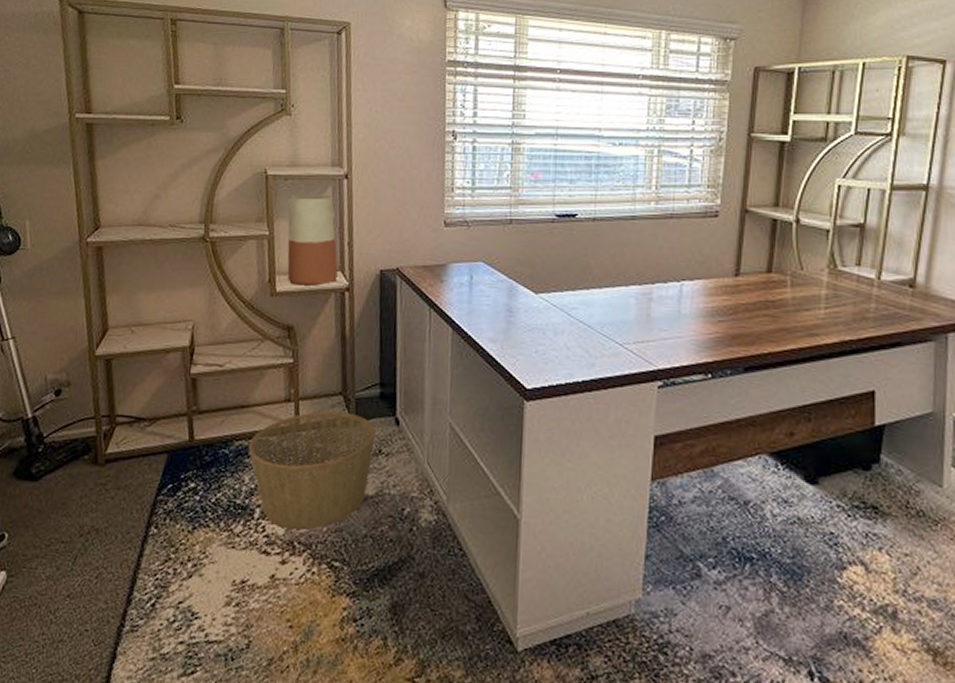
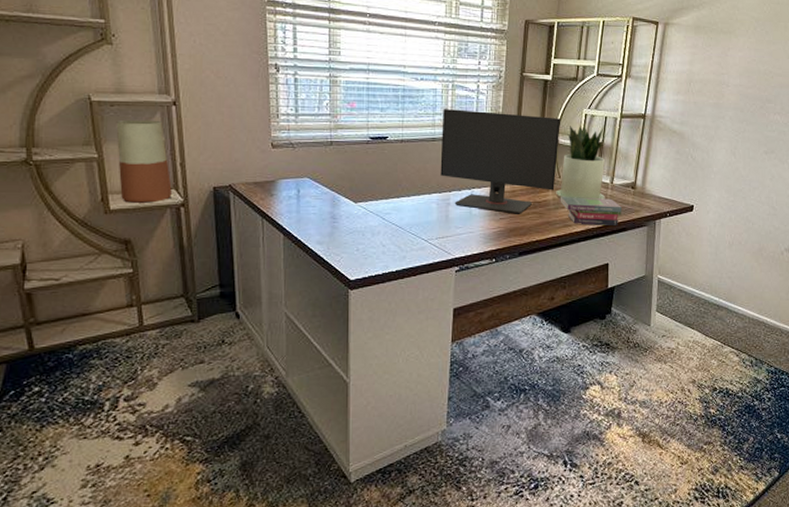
basket: present [248,411,376,531] -> none [93,311,218,416]
computer monitor: none [641,180,804,318] -> present [440,109,561,215]
planter: none [797,199,872,301] -> present [556,125,608,200]
books: none [802,295,894,339] -> present [560,197,622,227]

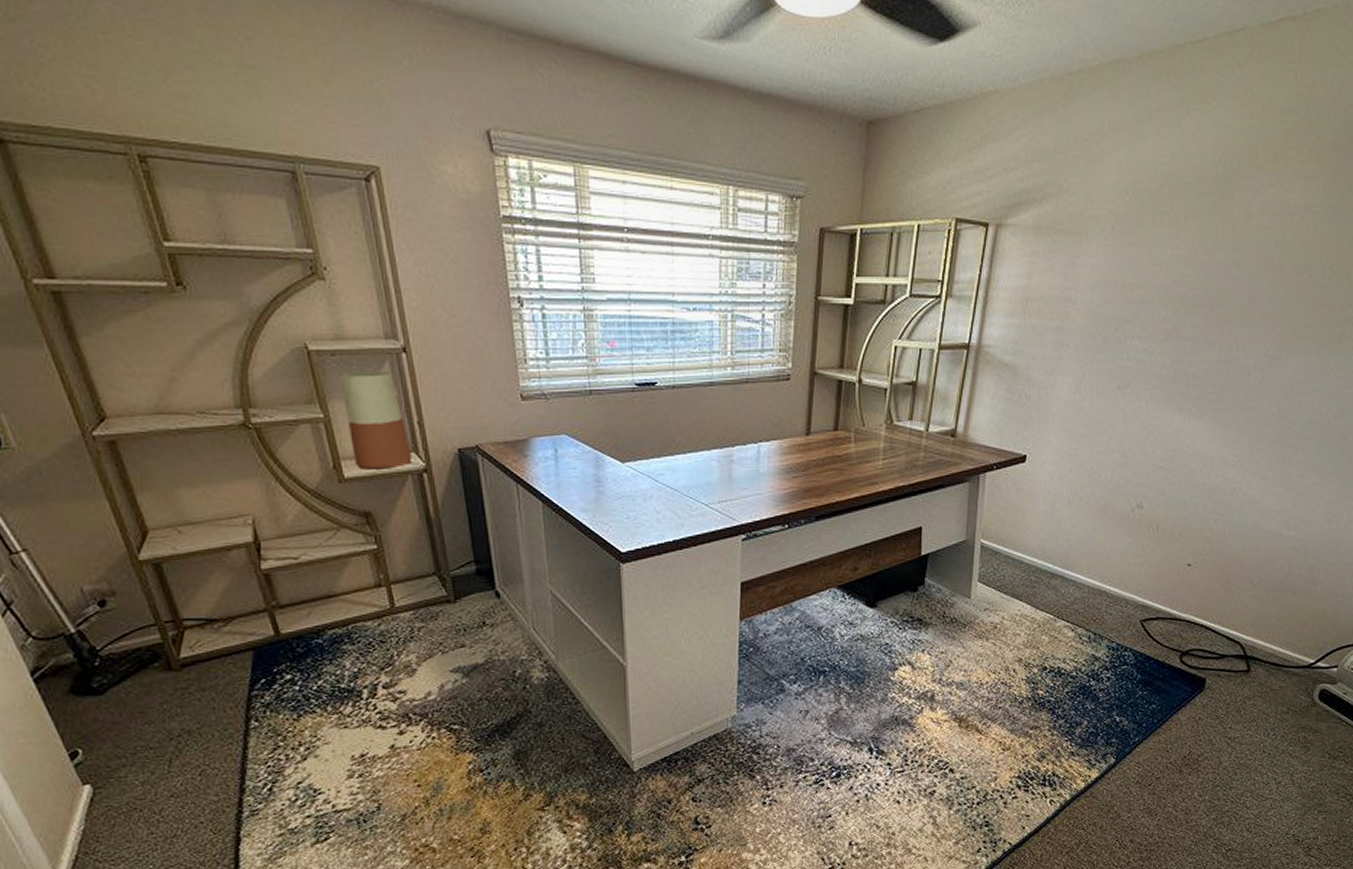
computer monitor: present [440,109,561,215] -> none [720,345,866,473]
planter: present [556,125,608,200] -> none [859,360,922,451]
books: present [560,197,622,227] -> none [864,448,938,483]

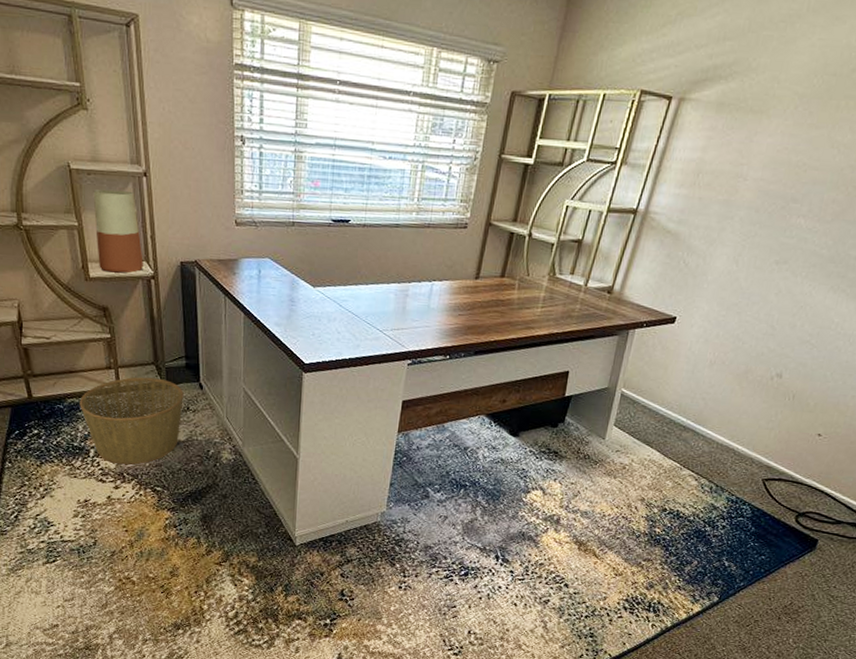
basket: none [344,591,478,704] -> present [80,377,184,466]

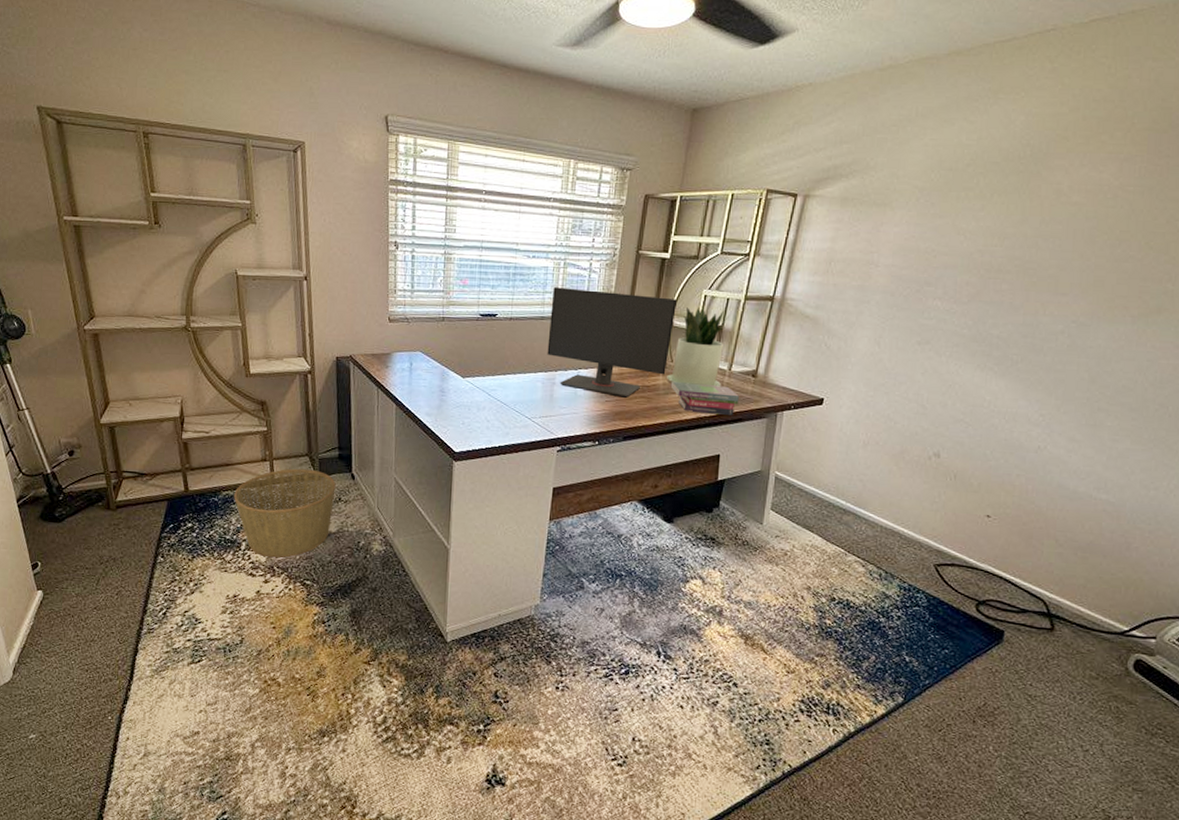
vase: present [93,189,143,273] -> none [257,292,301,369]
computer monitor: none [401,192,539,313] -> present [547,287,678,399]
planter: none [522,218,589,303] -> present [667,307,729,387]
books: none [525,297,593,333] -> present [670,382,739,416]

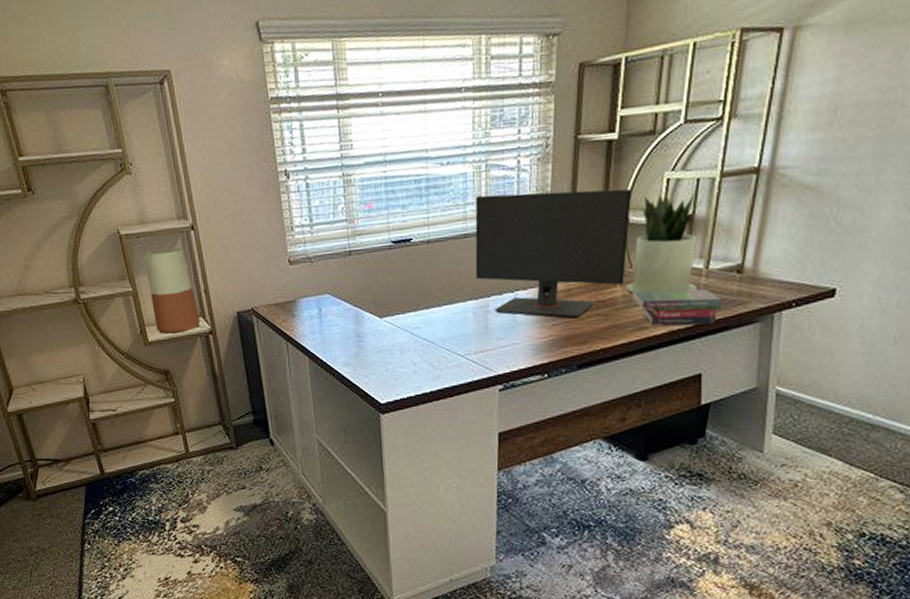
basket: present [234,468,336,558] -> none [150,439,255,536]
vase: none [257,292,301,369] -> present [144,247,200,334]

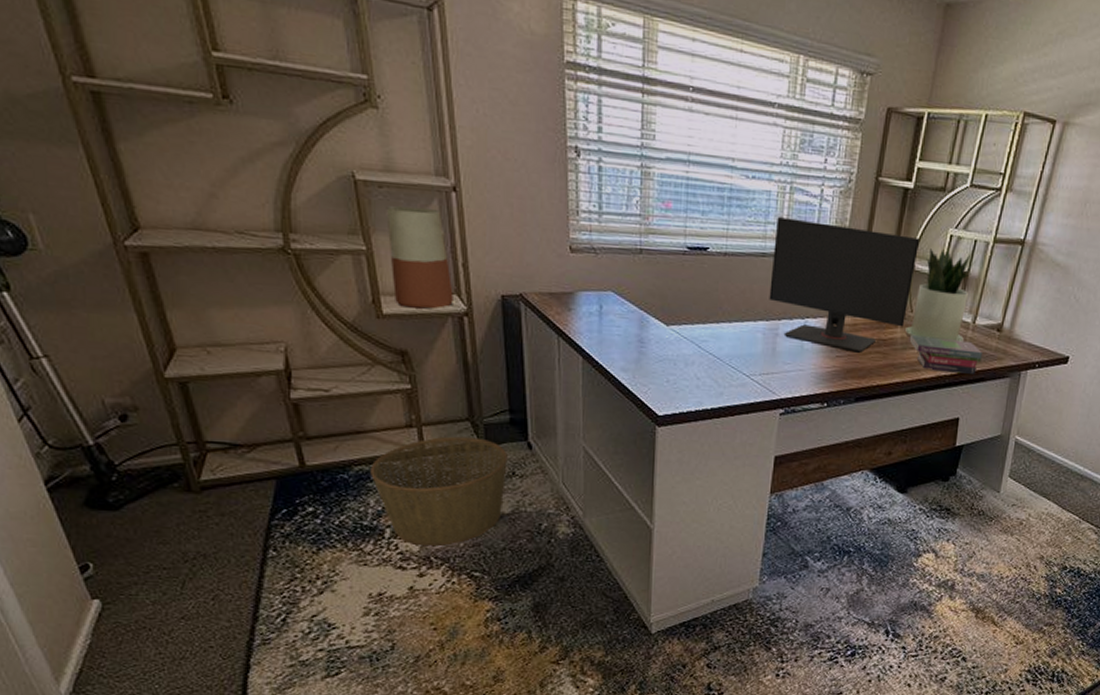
basket: none [150,439,255,536] -> present [370,436,508,547]

